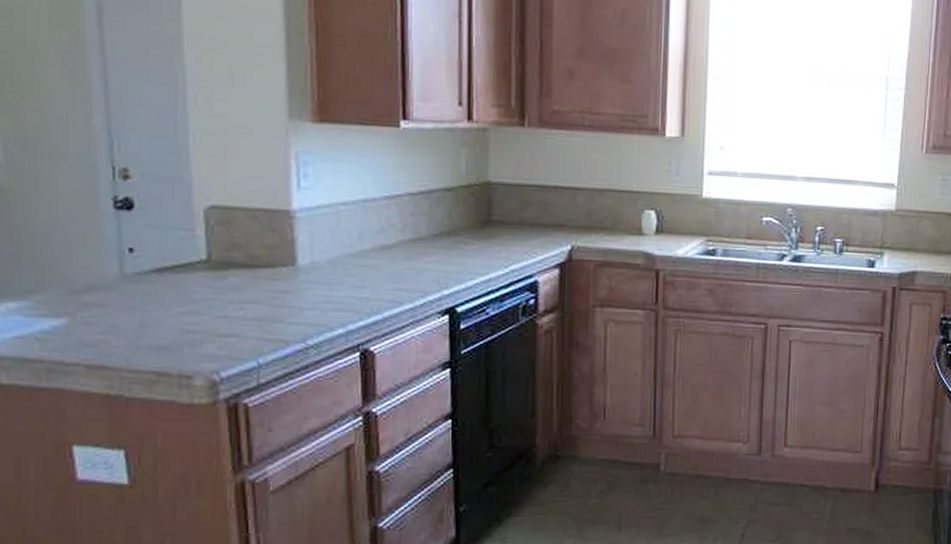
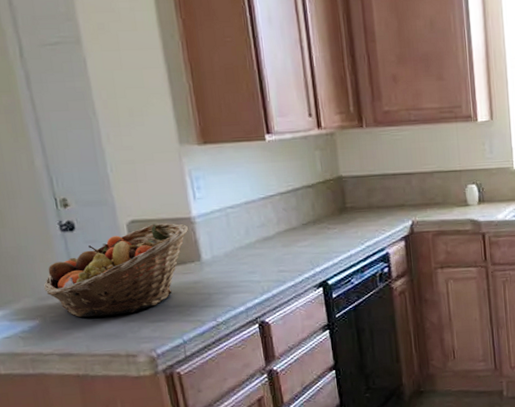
fruit basket: none [80,213,286,323] -> present [44,223,189,318]

